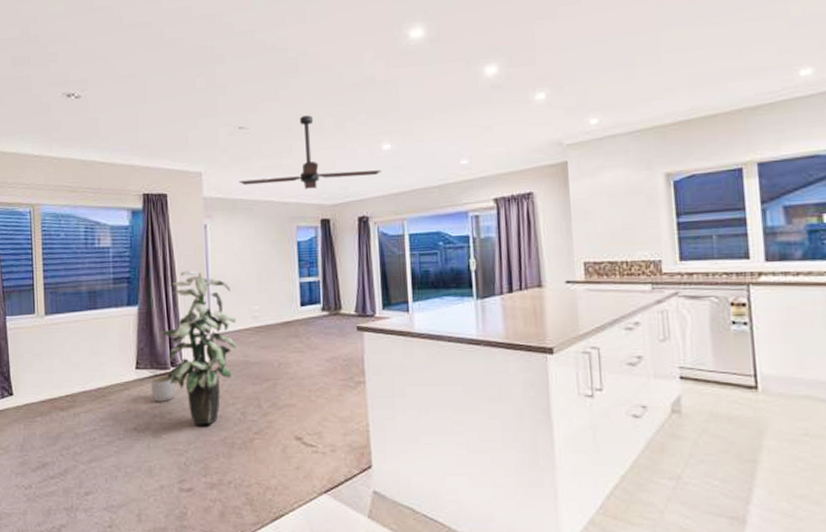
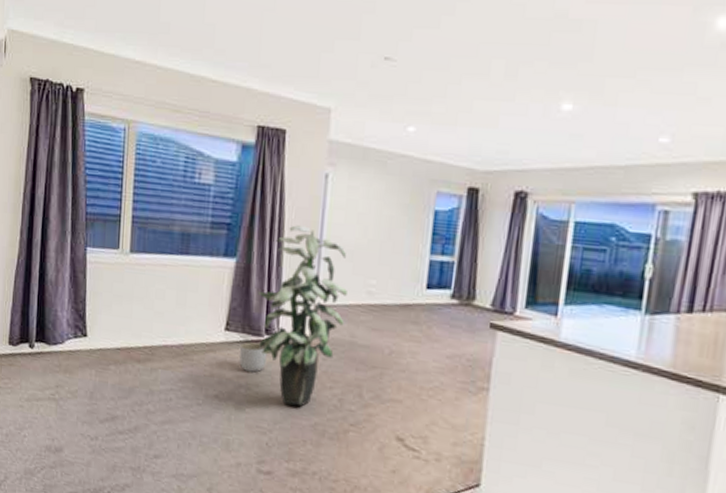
ceiling fan: present [239,115,382,189] -> none [375,53,556,148]

